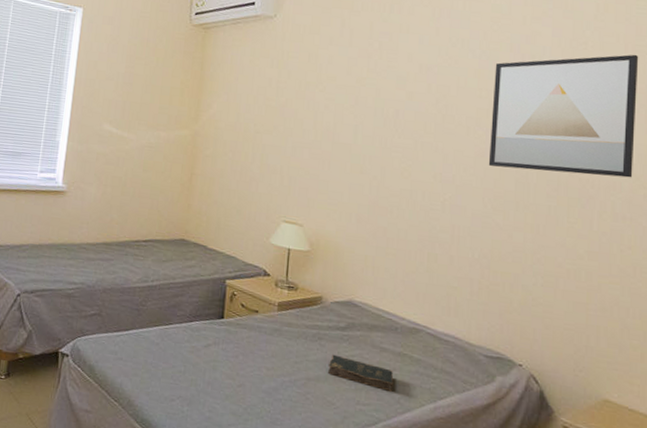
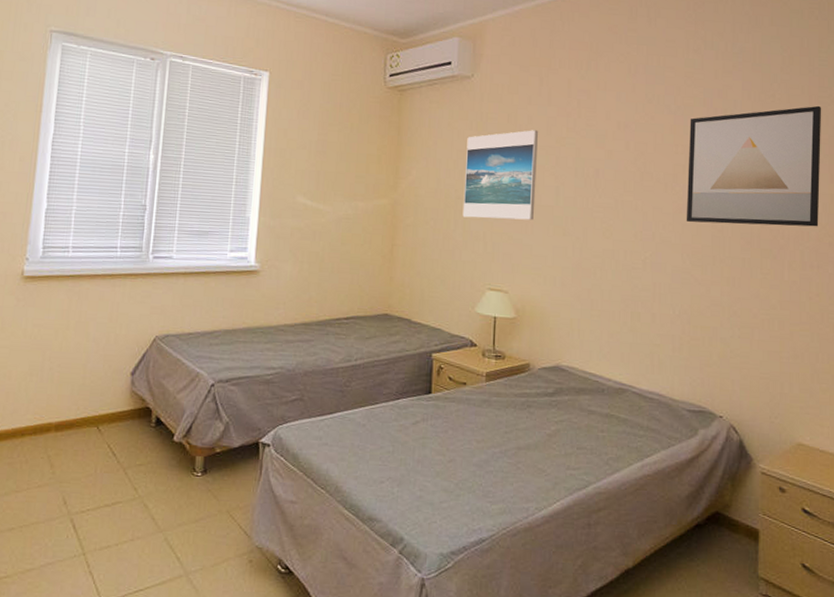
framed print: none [260,69,338,157] -> present [462,130,538,220]
bible: present [327,354,394,392] -> none [537,421,602,453]

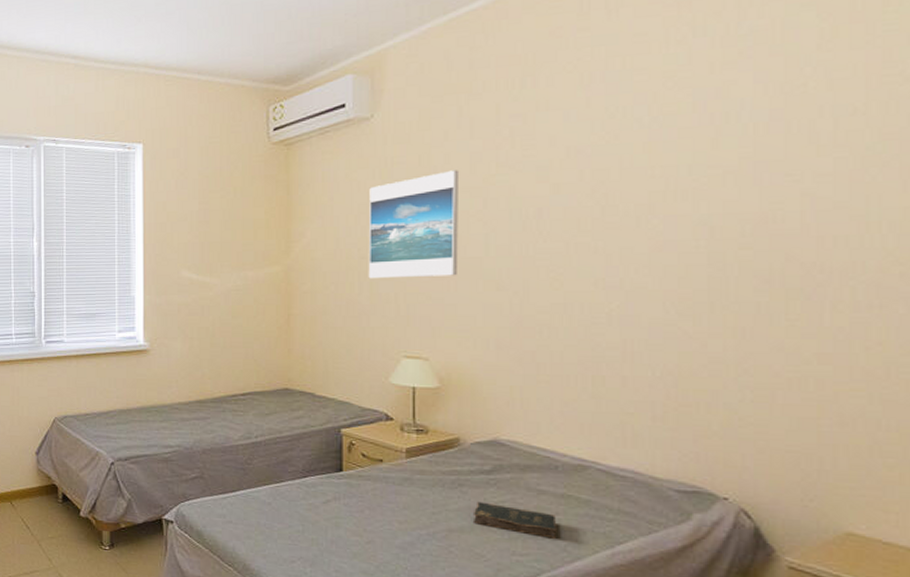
bible: none [537,421,602,453] -> present [472,501,557,539]
wall art: present [686,105,822,227] -> none [668,88,888,263]

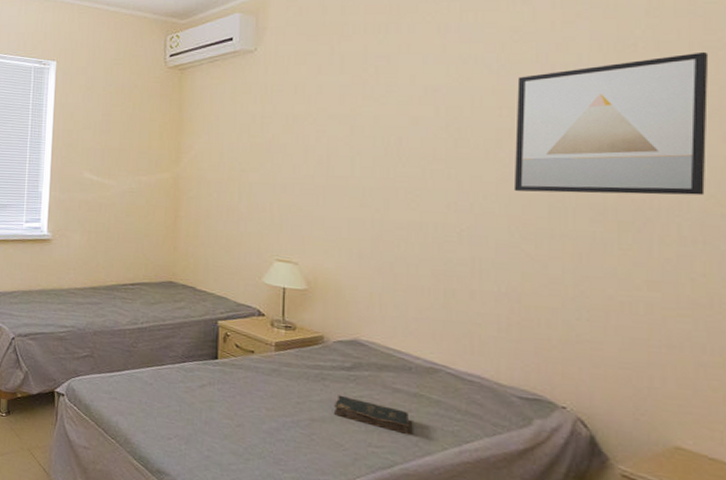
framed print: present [368,170,459,279] -> none [247,100,329,192]
wall art: none [668,88,888,263] -> present [513,51,709,195]

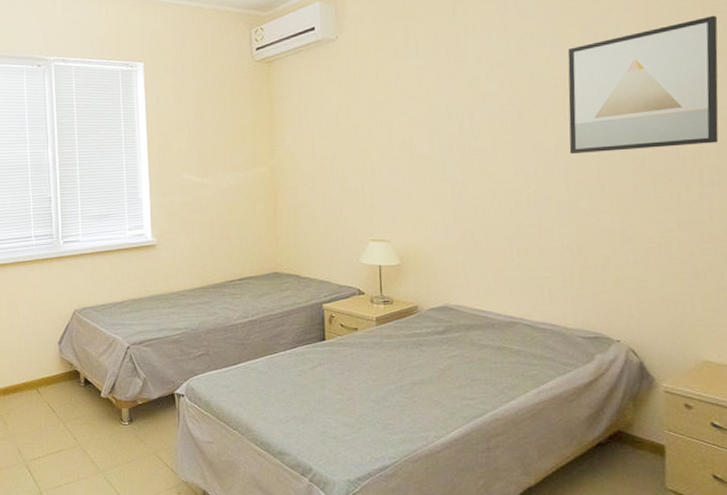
bible: present [333,395,410,434] -> none [431,357,496,384]

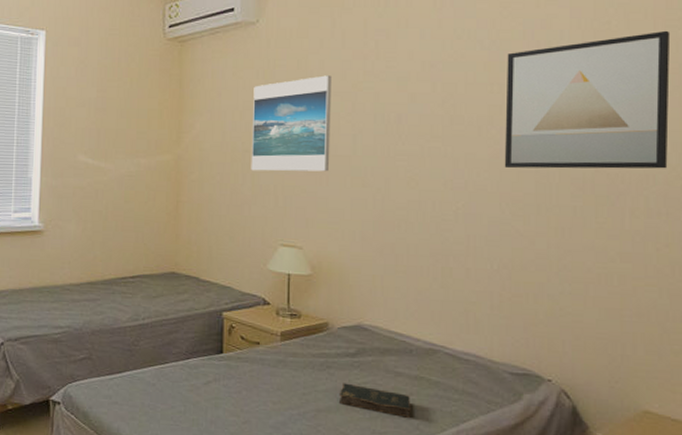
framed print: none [337,82,411,176] -> present [251,75,331,172]
bible: none [431,357,496,384] -> present [338,383,411,418]

